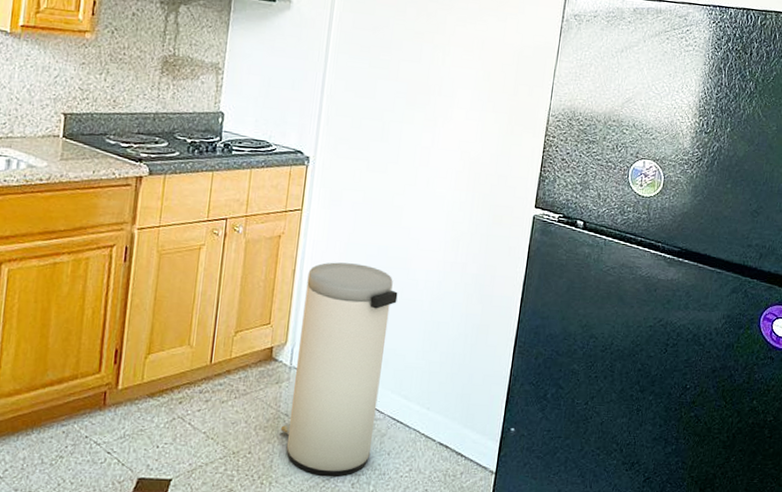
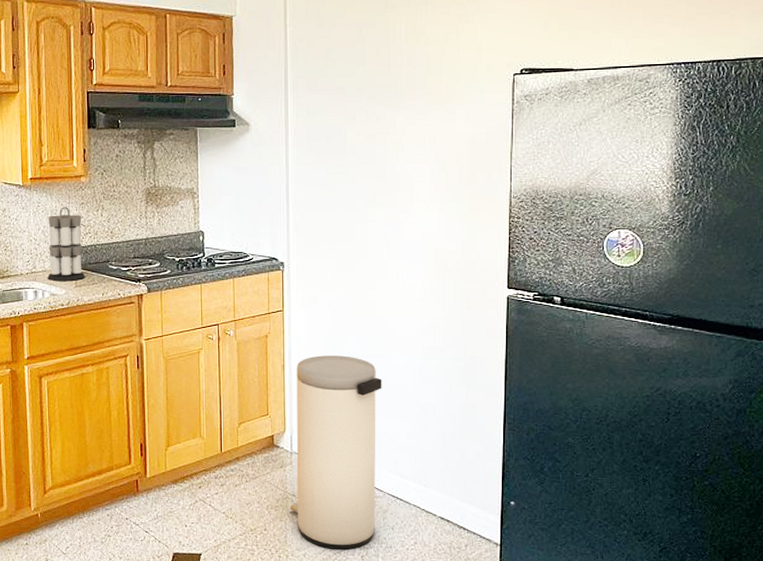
spice rack: none [26,64,81,153] -> present [47,207,85,282]

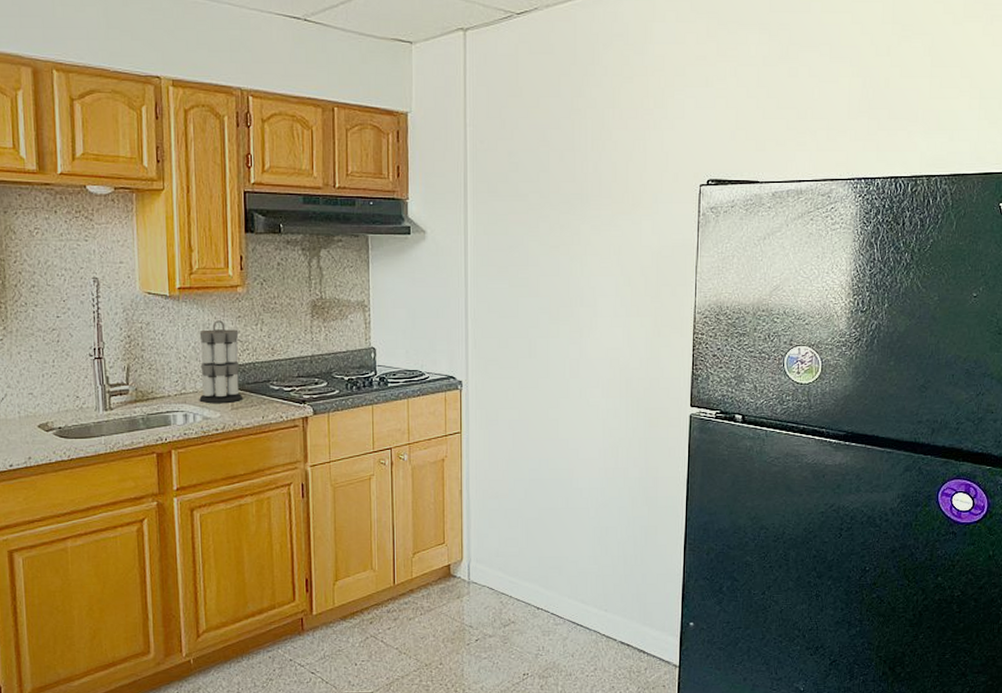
pedal bin: present [290,355,382,551] -> none [467,479,563,681]

